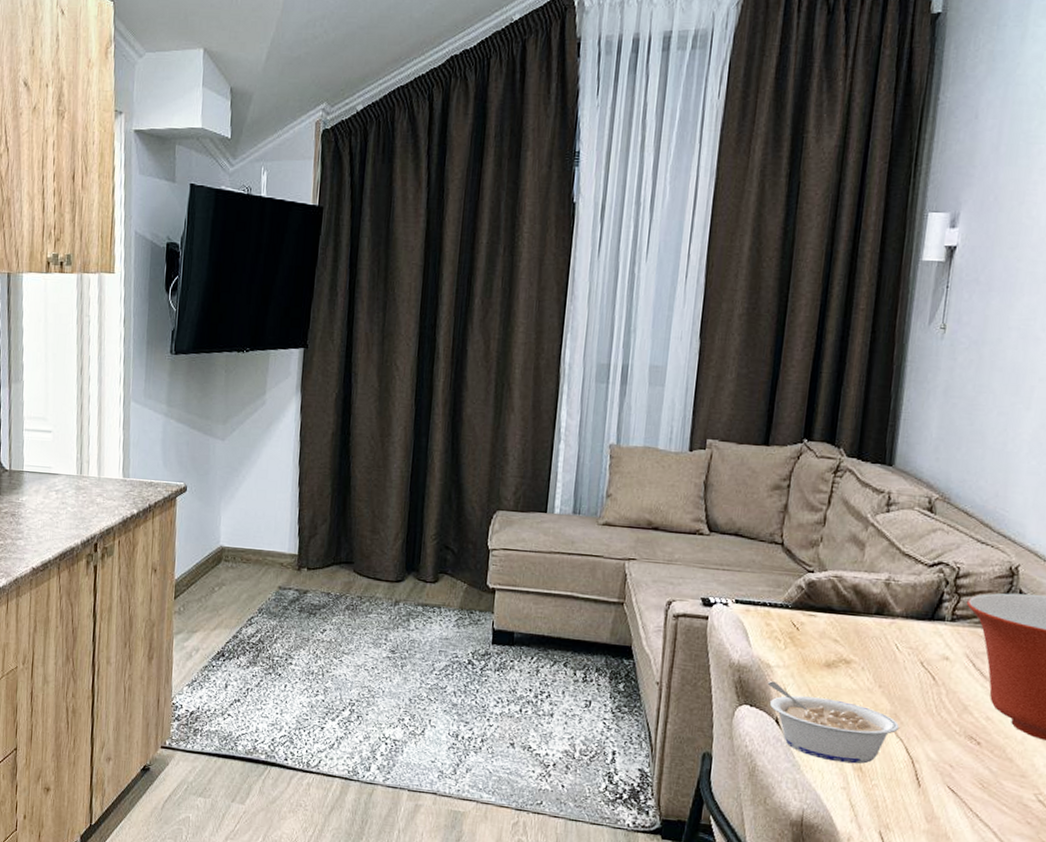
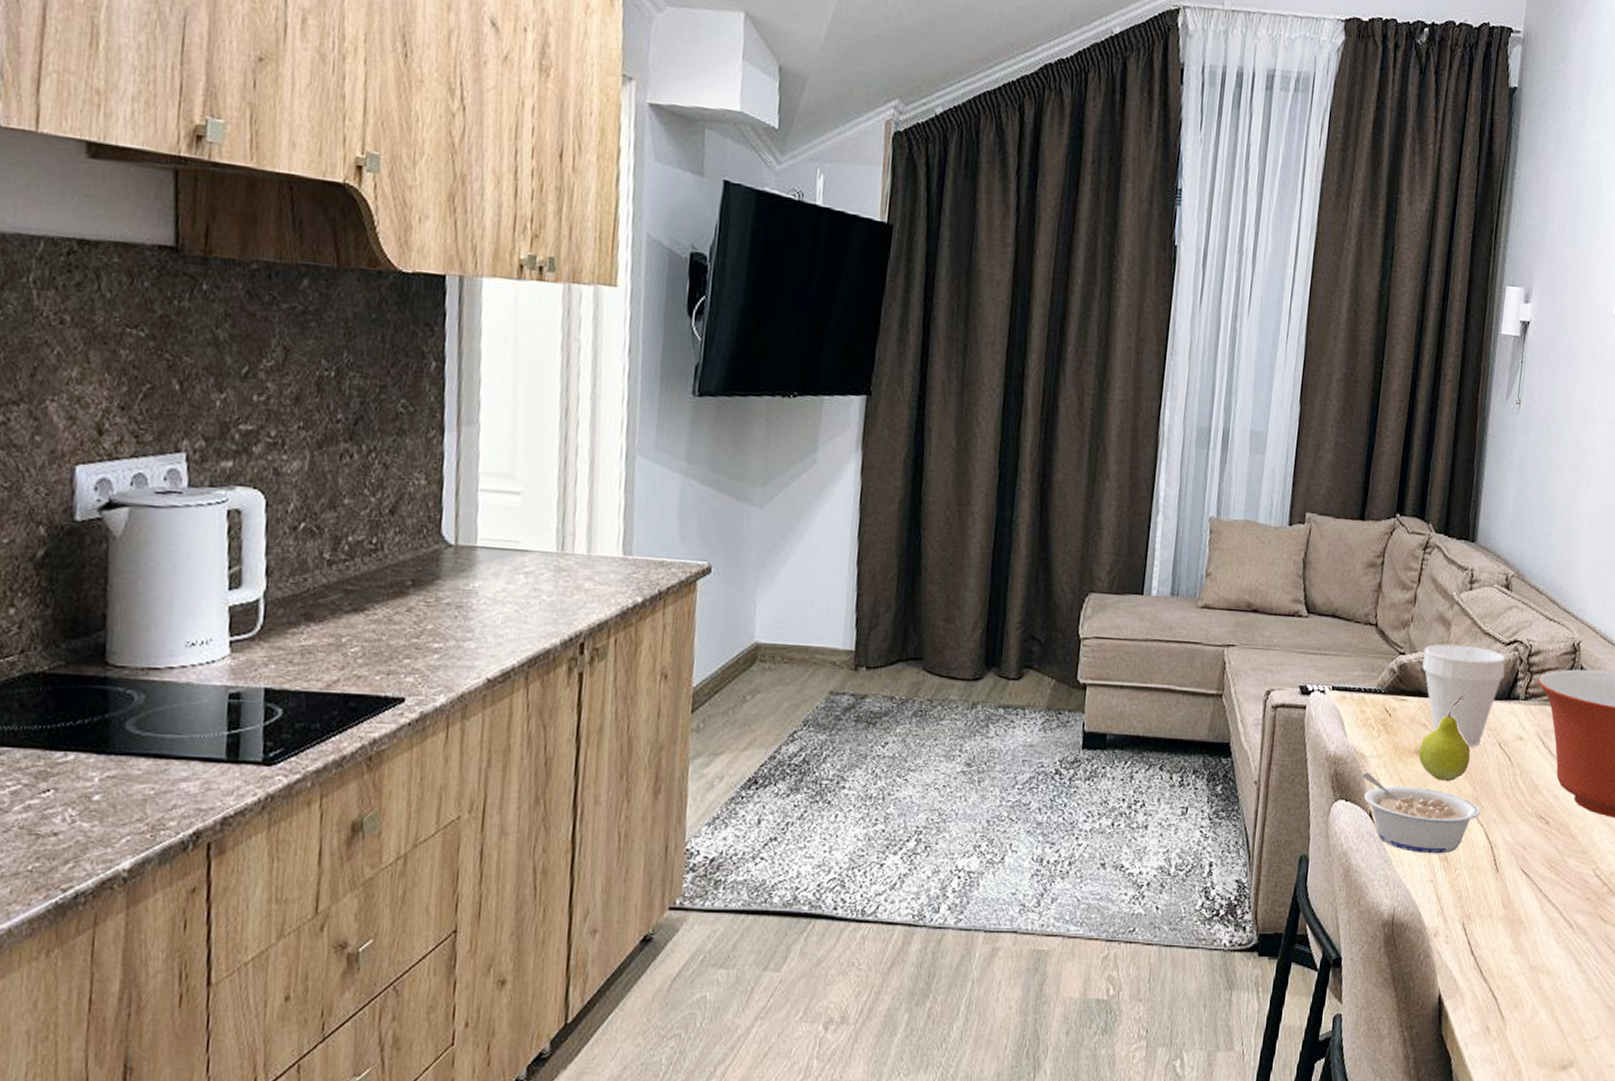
fruit: none [829,614,888,696] -> present [1418,695,1471,782]
cup: none [833,563,929,664] -> present [1422,644,1506,747]

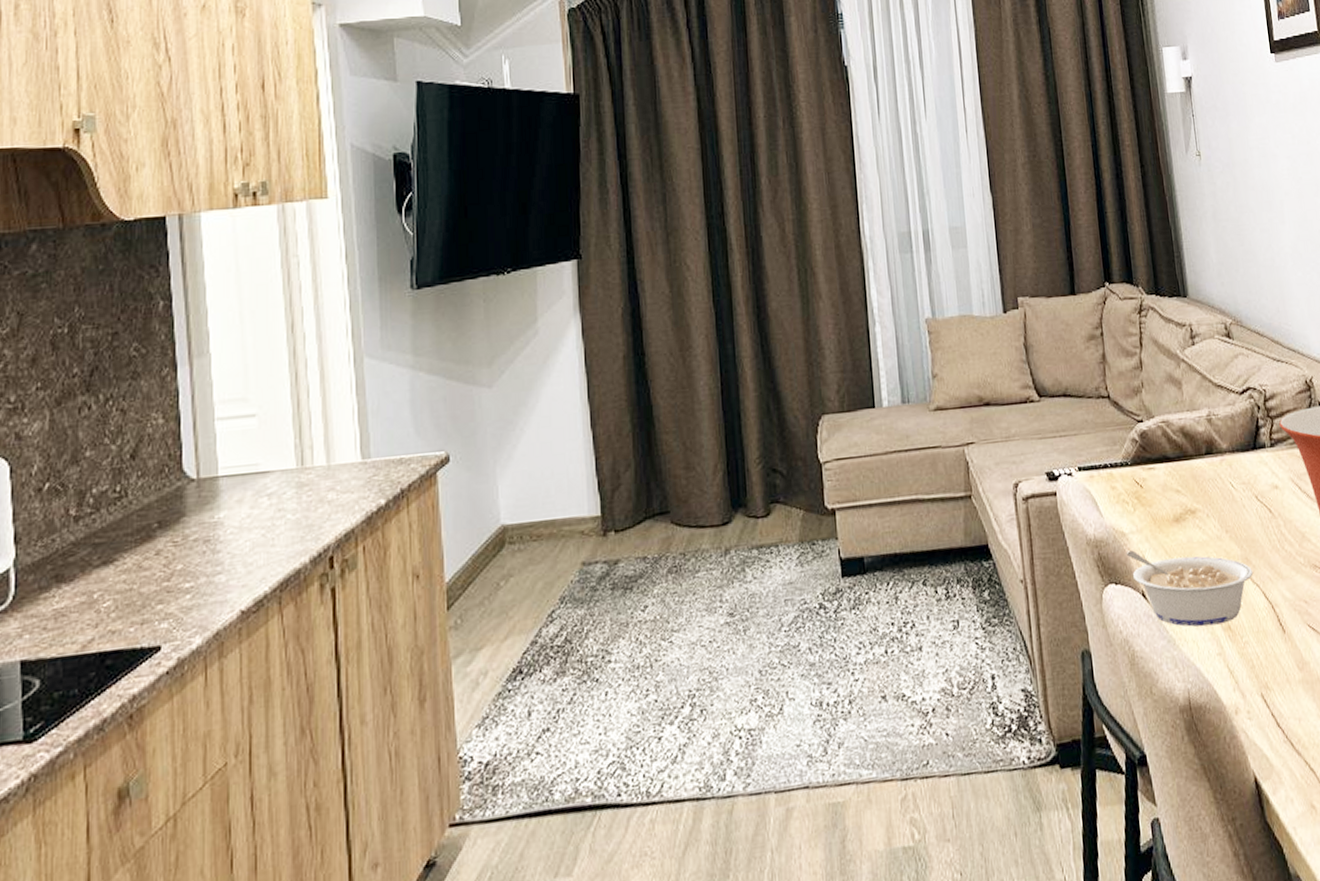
fruit: present [1418,695,1471,782] -> none [1177,453,1231,547]
cup: present [1422,644,1506,747] -> none [1160,401,1246,505]

